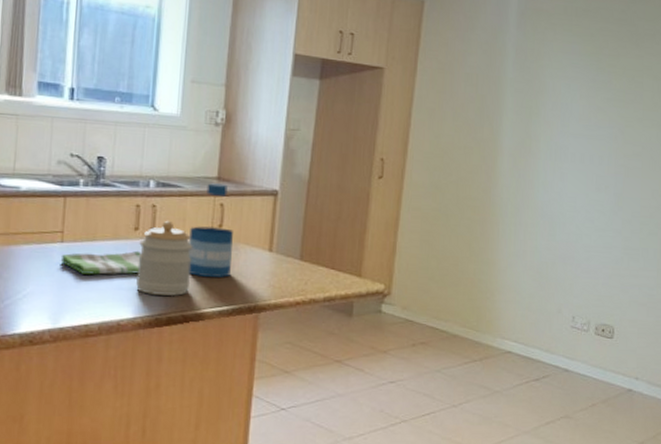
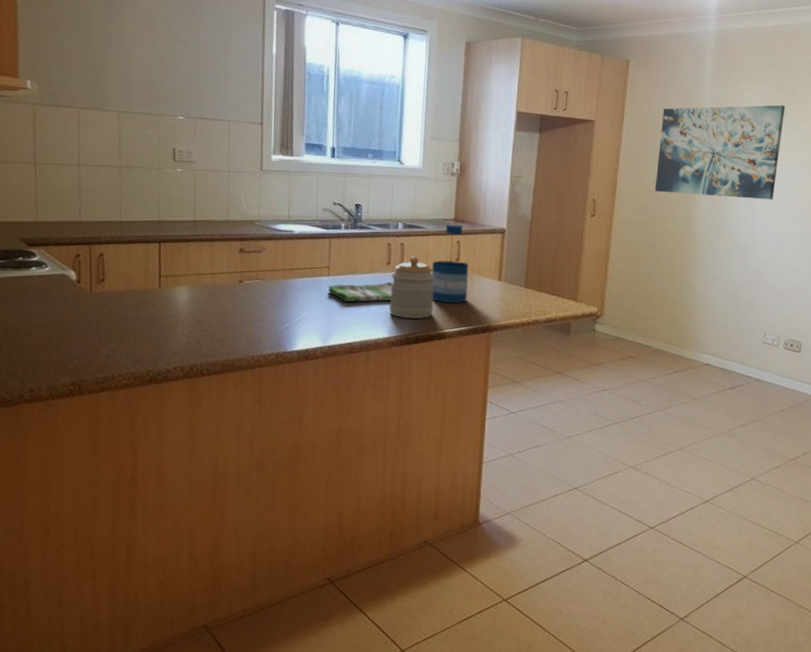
wall art: none [451,56,597,165] -> present [654,104,785,200]

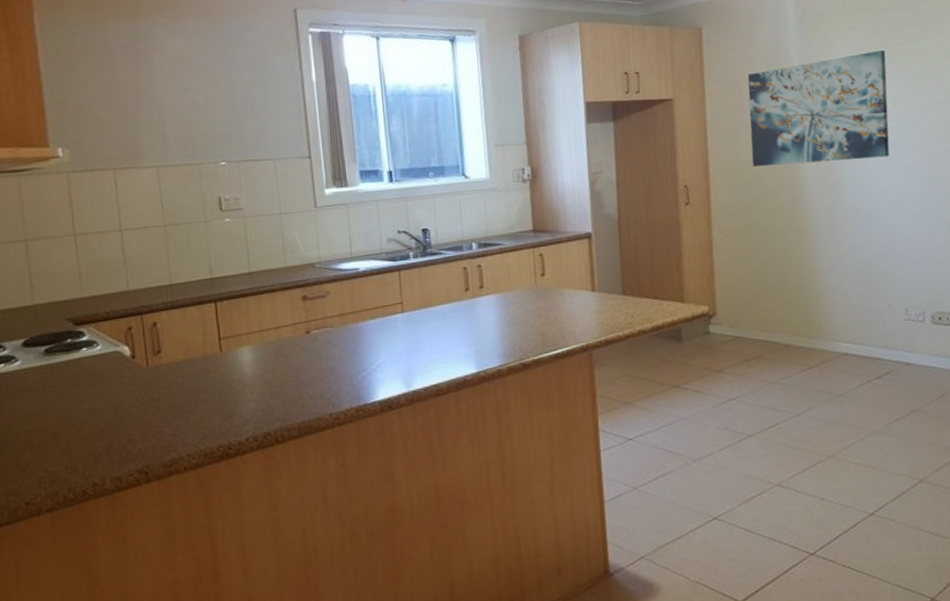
dish towel: present [328,281,393,302] -> none [403,309,475,339]
jar: present [389,257,435,320] -> none [471,278,524,349]
bottle: present [431,224,468,303] -> none [515,235,560,325]

